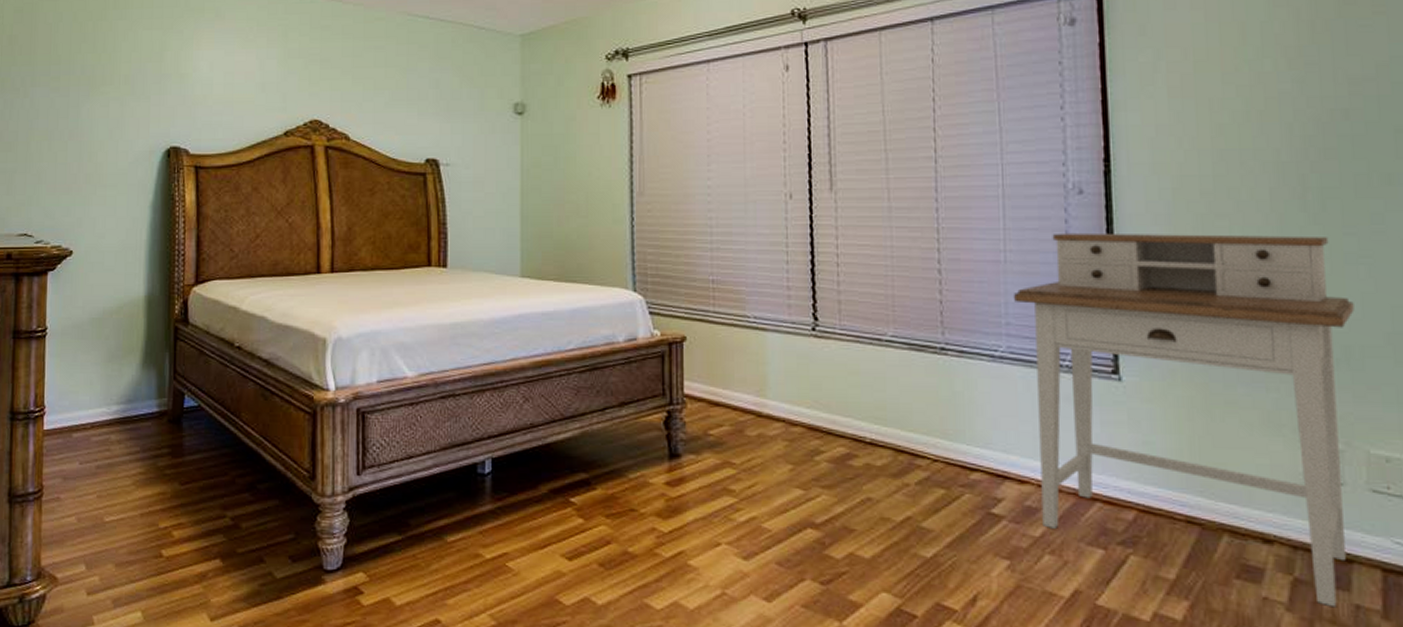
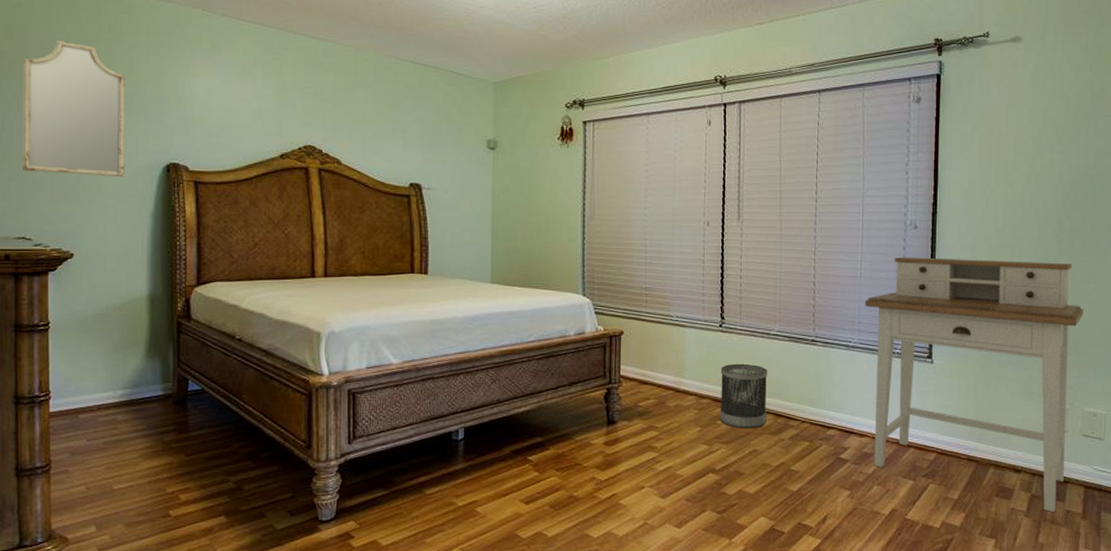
home mirror: none [27,20,129,165] -> present [23,39,126,177]
wastebasket: none [816,379,883,468] -> present [719,363,768,429]

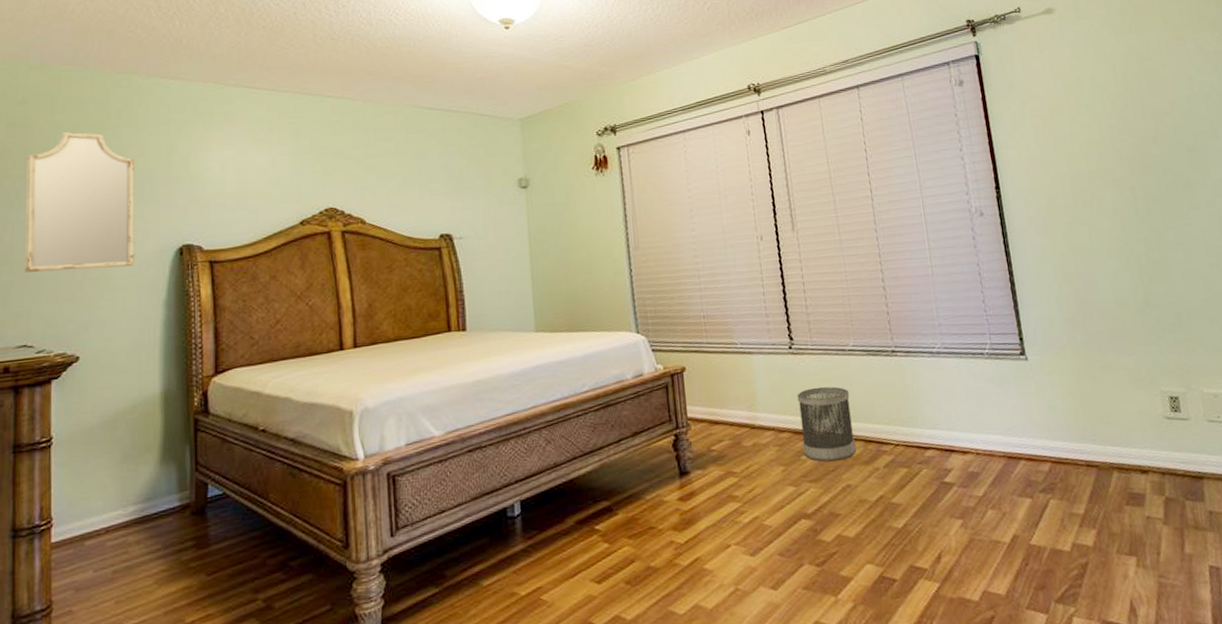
desk: present [864,257,1084,513] -> none [941,232,1198,516]

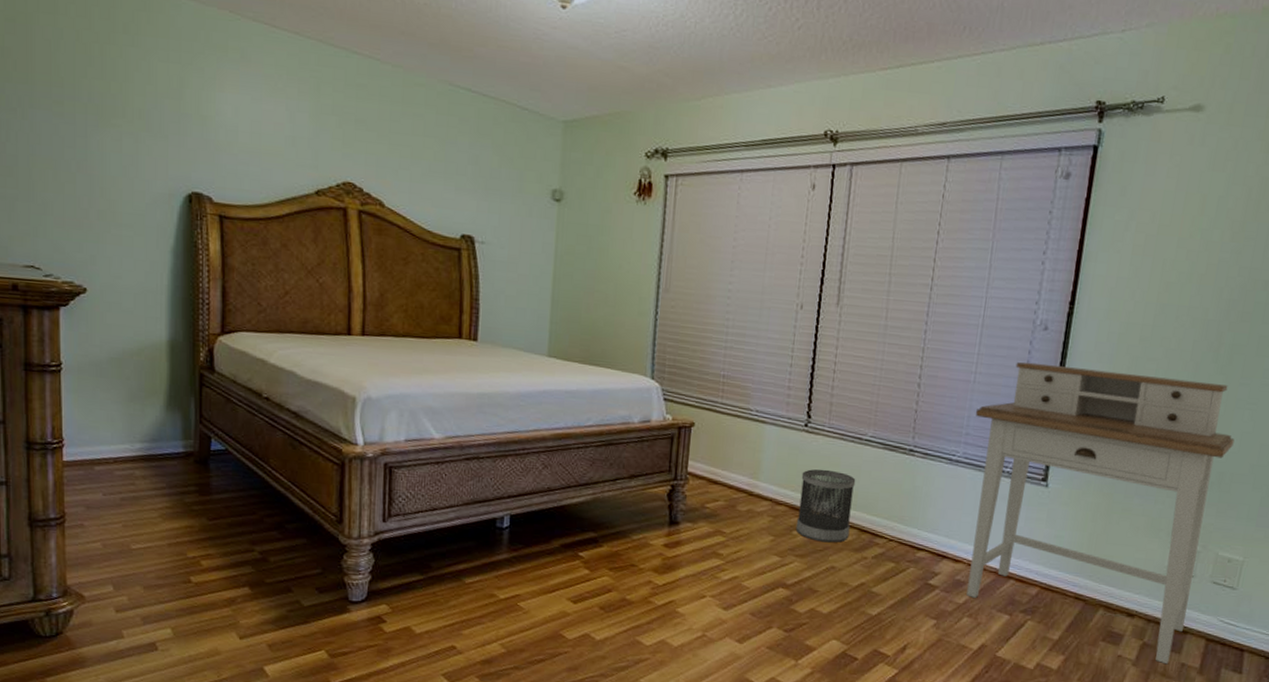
home mirror: present [25,131,135,273] -> none [28,38,143,205]
desk: none [941,232,1198,516] -> present [966,362,1235,665]

